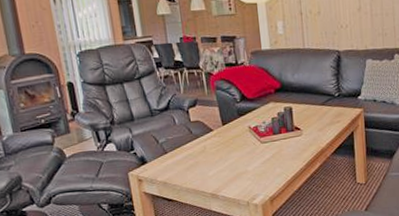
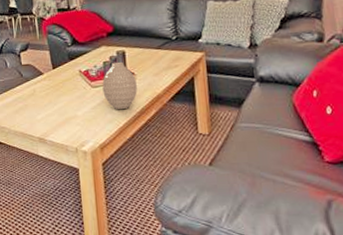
vase: none [271,117,304,164] -> present [102,61,138,110]

